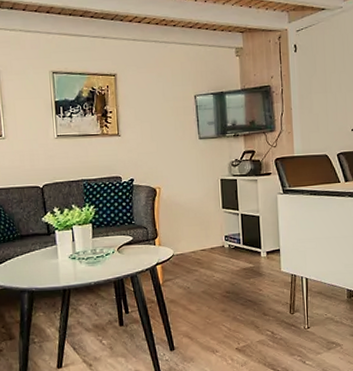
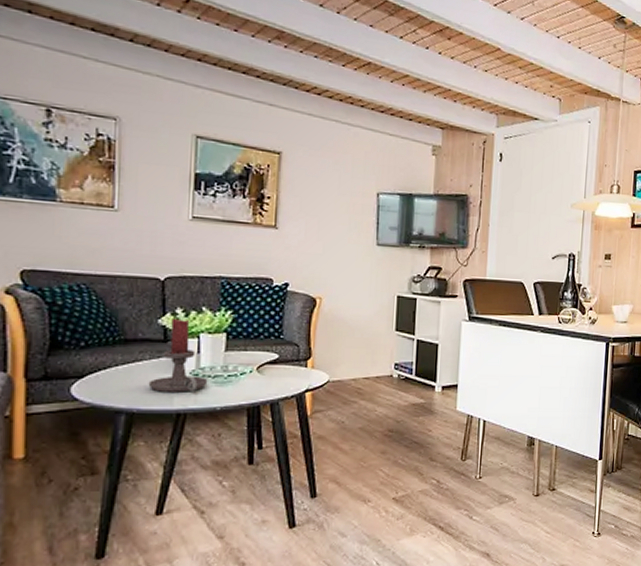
candle holder: none [40,216,83,274] -> present [148,318,208,392]

